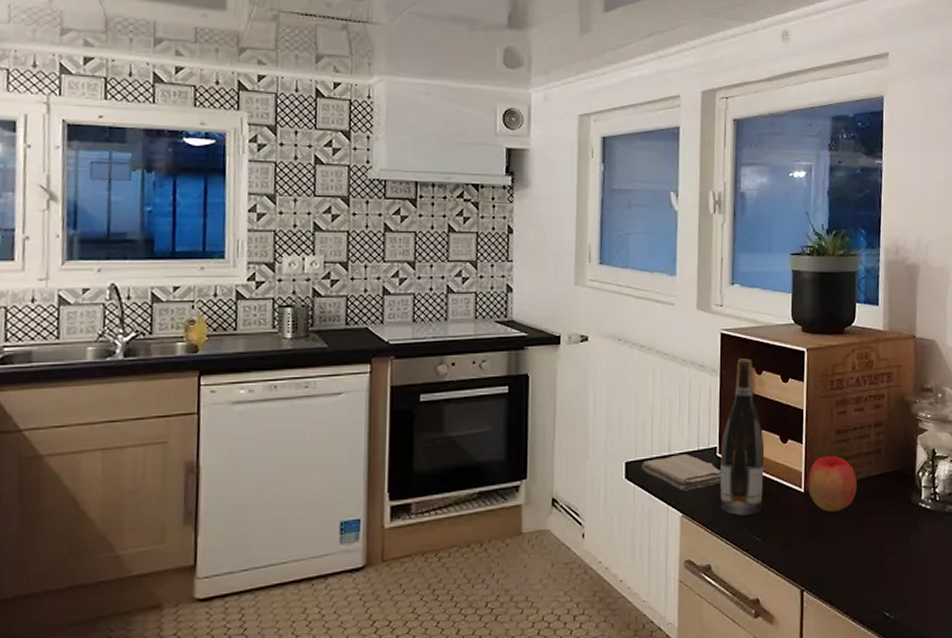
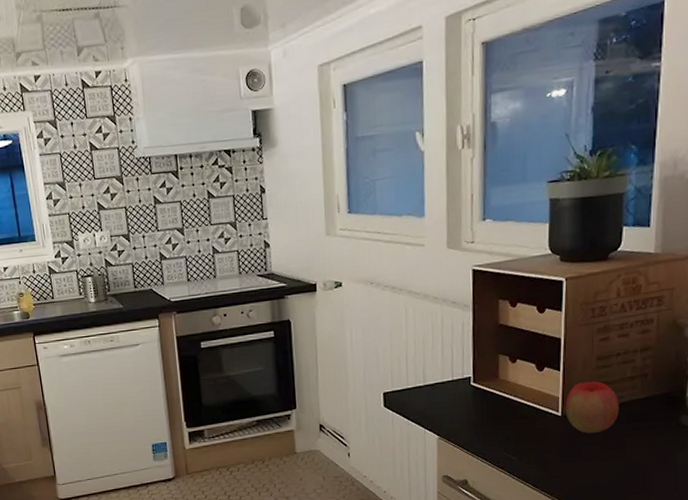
washcloth: present [642,454,722,492] -> none [398,384,477,417]
wine bottle: present [719,358,765,516] -> none [474,292,520,438]

